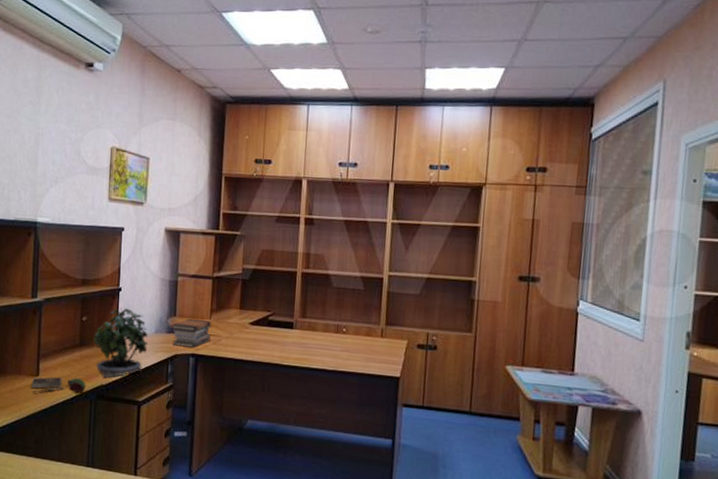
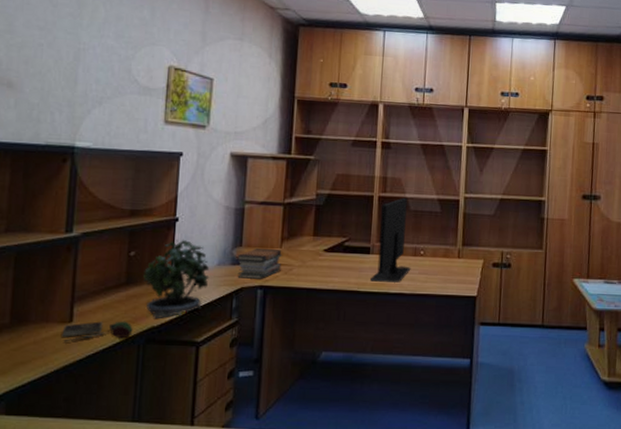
monitor: none [293,274,333,359] -> present [370,197,411,283]

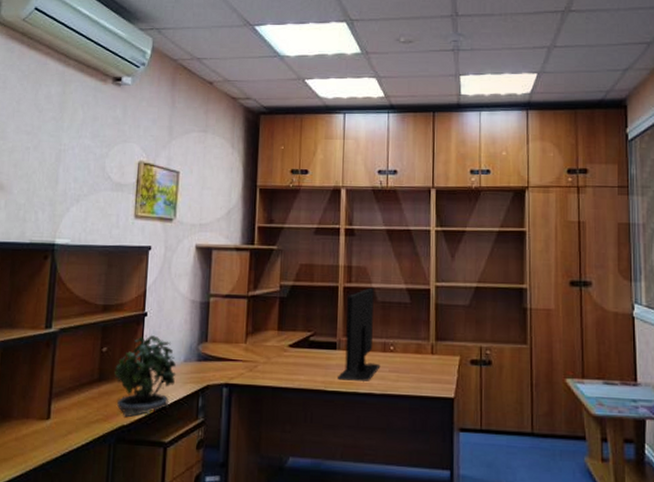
book: present [62,321,133,342] -> none [40,418,105,440]
book stack: present [236,249,283,279] -> none [202,344,248,377]

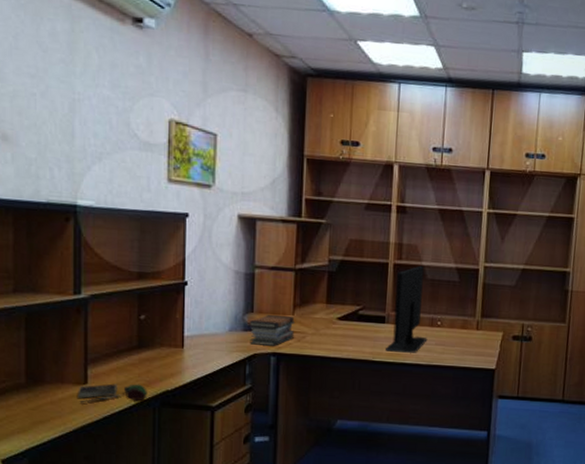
book: none [40,418,105,440] -> present [78,384,147,403]
potted plant: present [114,334,177,418] -> none [155,303,222,383]
book stack: none [202,344,248,377] -> present [248,315,296,346]

